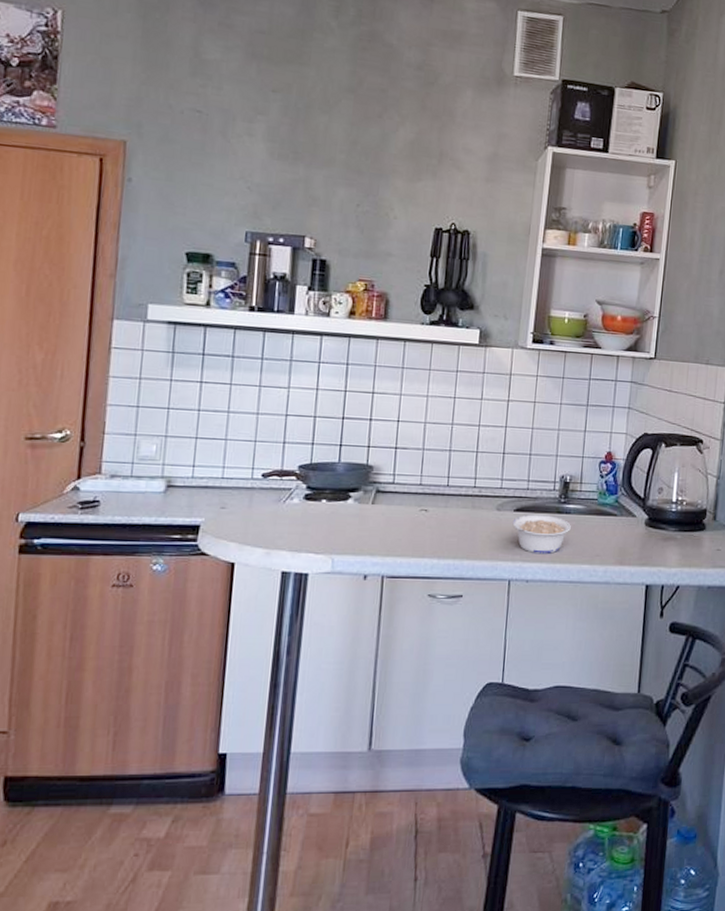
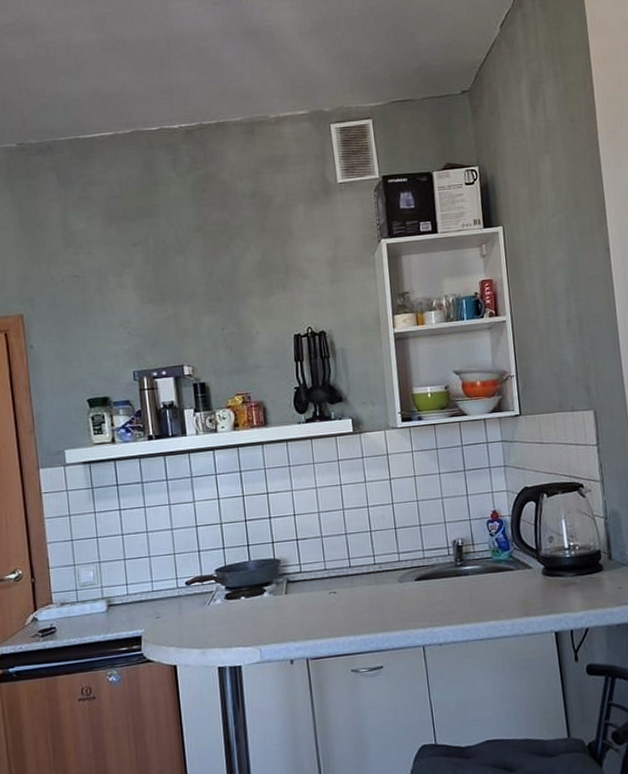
legume: present [512,514,571,555] -> none [416,579,472,618]

